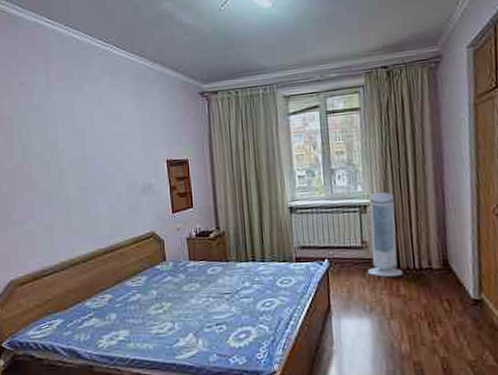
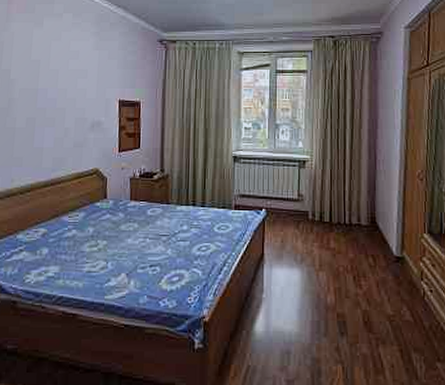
air purifier: present [367,192,403,277] -> none [301,150,334,230]

